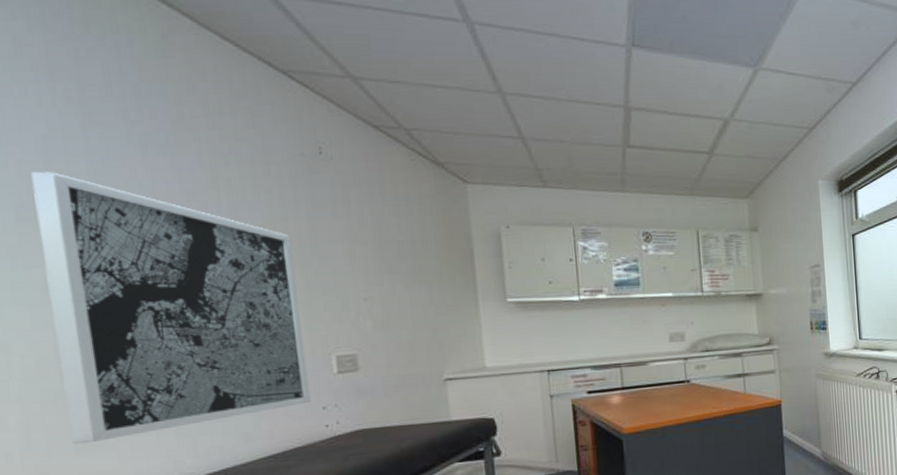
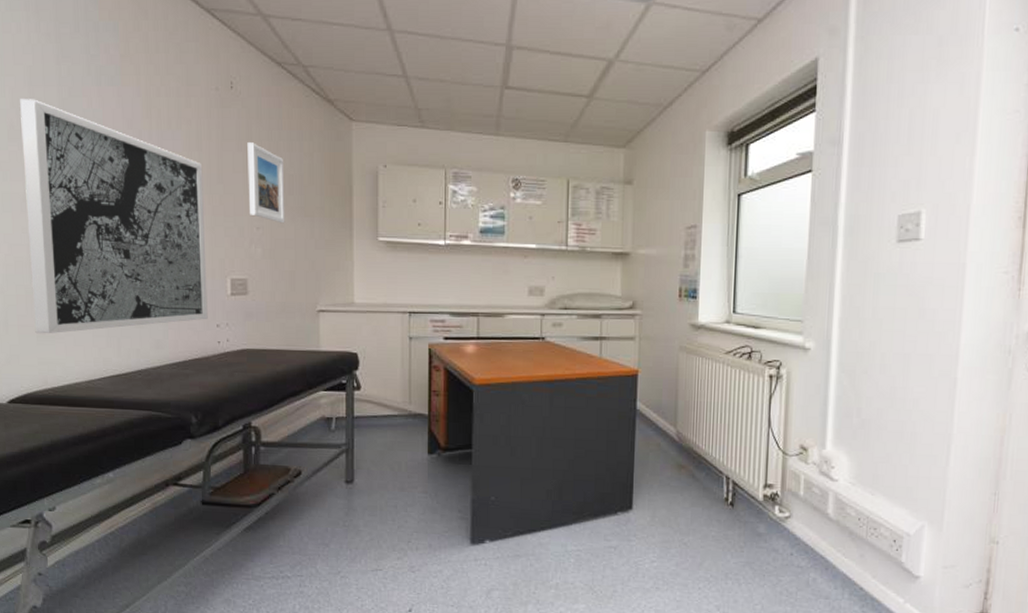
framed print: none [345,210,398,293] -> present [247,142,285,224]

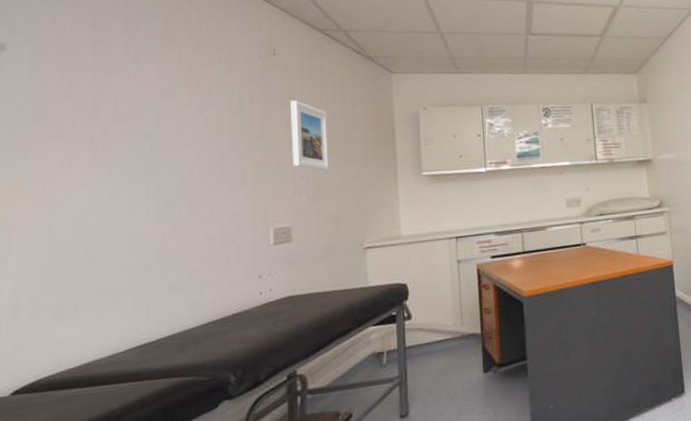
wall art: present [20,99,208,334] -> none [49,81,249,314]

